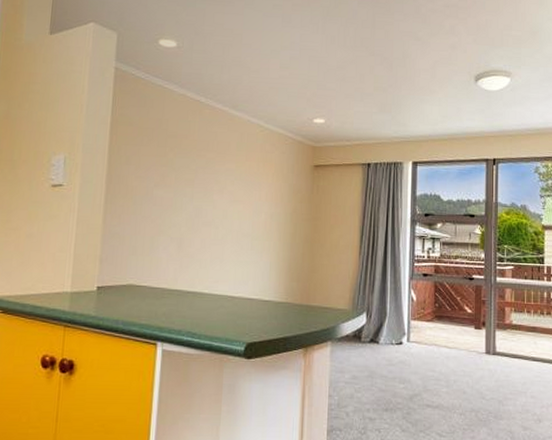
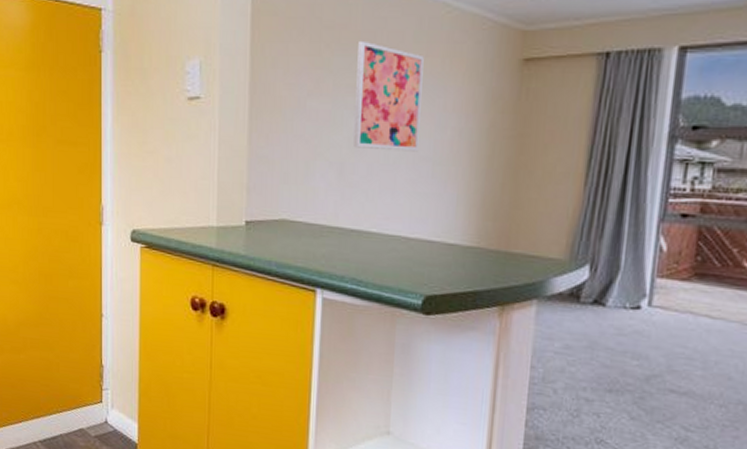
wall art: none [190,147,244,230] -> present [353,40,424,152]

